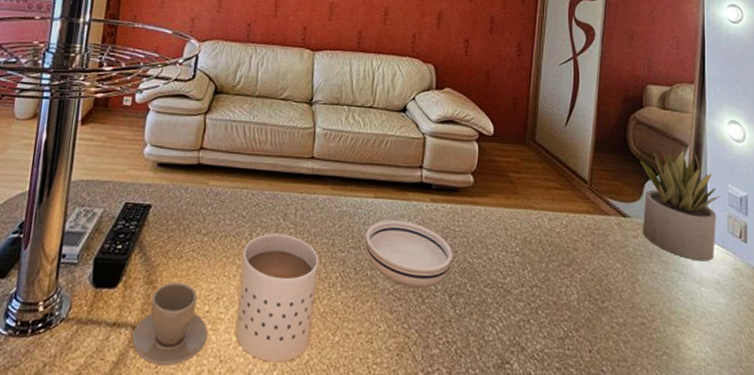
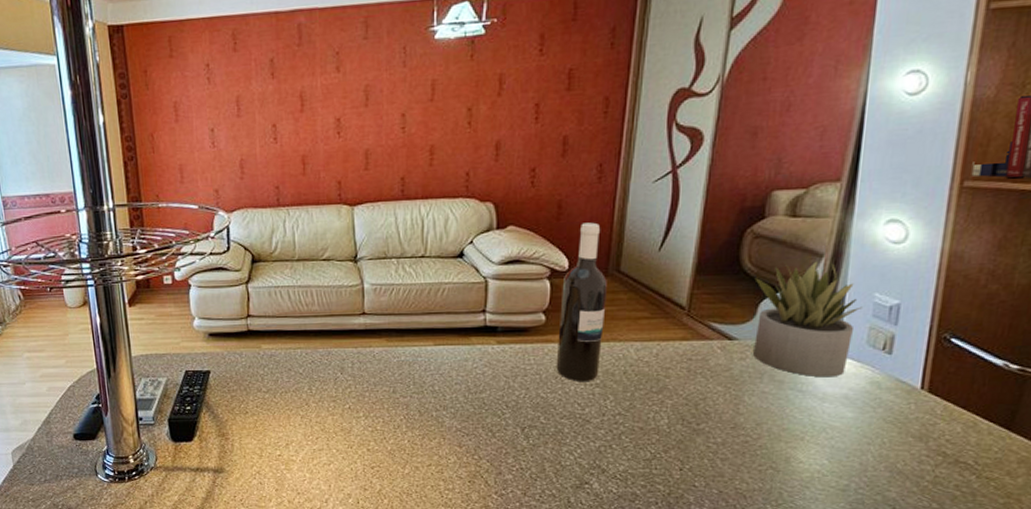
teacup: present [131,282,208,366] -> none [215,434,283,499]
mug: present [235,233,319,363] -> none [304,386,382,492]
bowl: present [365,219,453,288] -> none [427,364,524,423]
wine bottle: none [481,93,525,248] -> present [556,222,607,381]

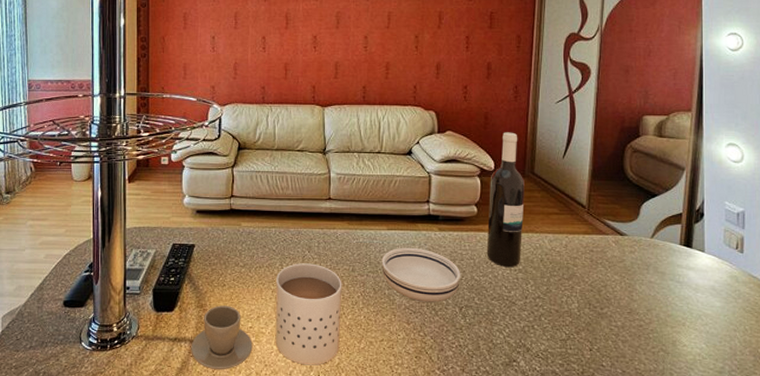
teacup: none [215,434,283,499] -> present [191,305,253,370]
mug: none [304,386,382,492] -> present [275,263,342,365]
bowl: none [427,364,524,423] -> present [381,247,461,302]
succulent plant: present [753,261,864,378] -> none [636,173,718,271]

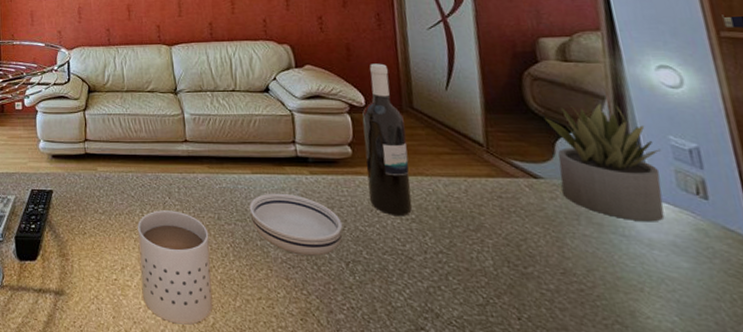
teacup: present [191,305,253,370] -> none [56,255,120,326]
succulent plant: none [636,173,718,271] -> present [544,103,665,222]

